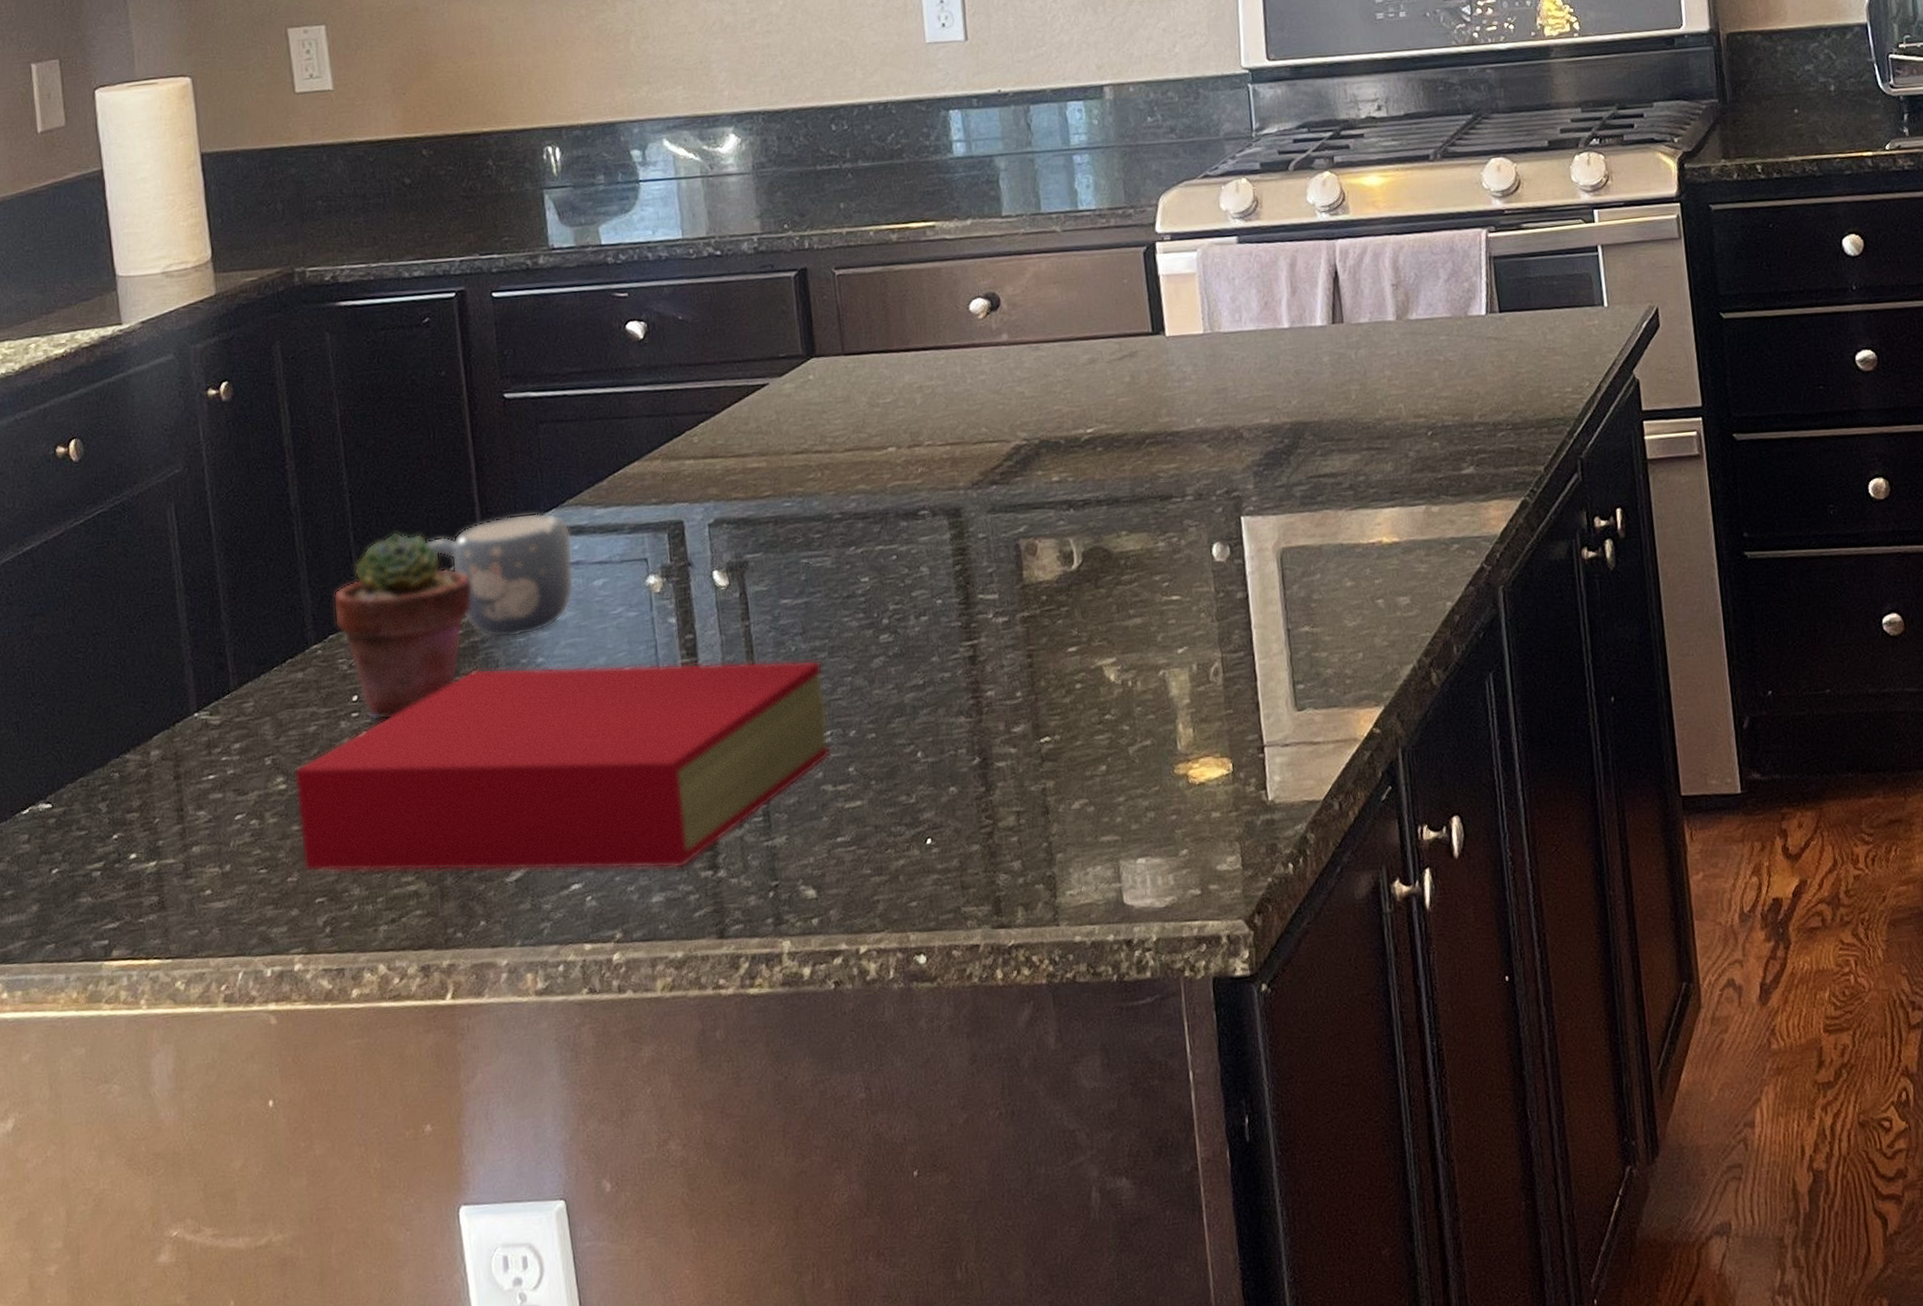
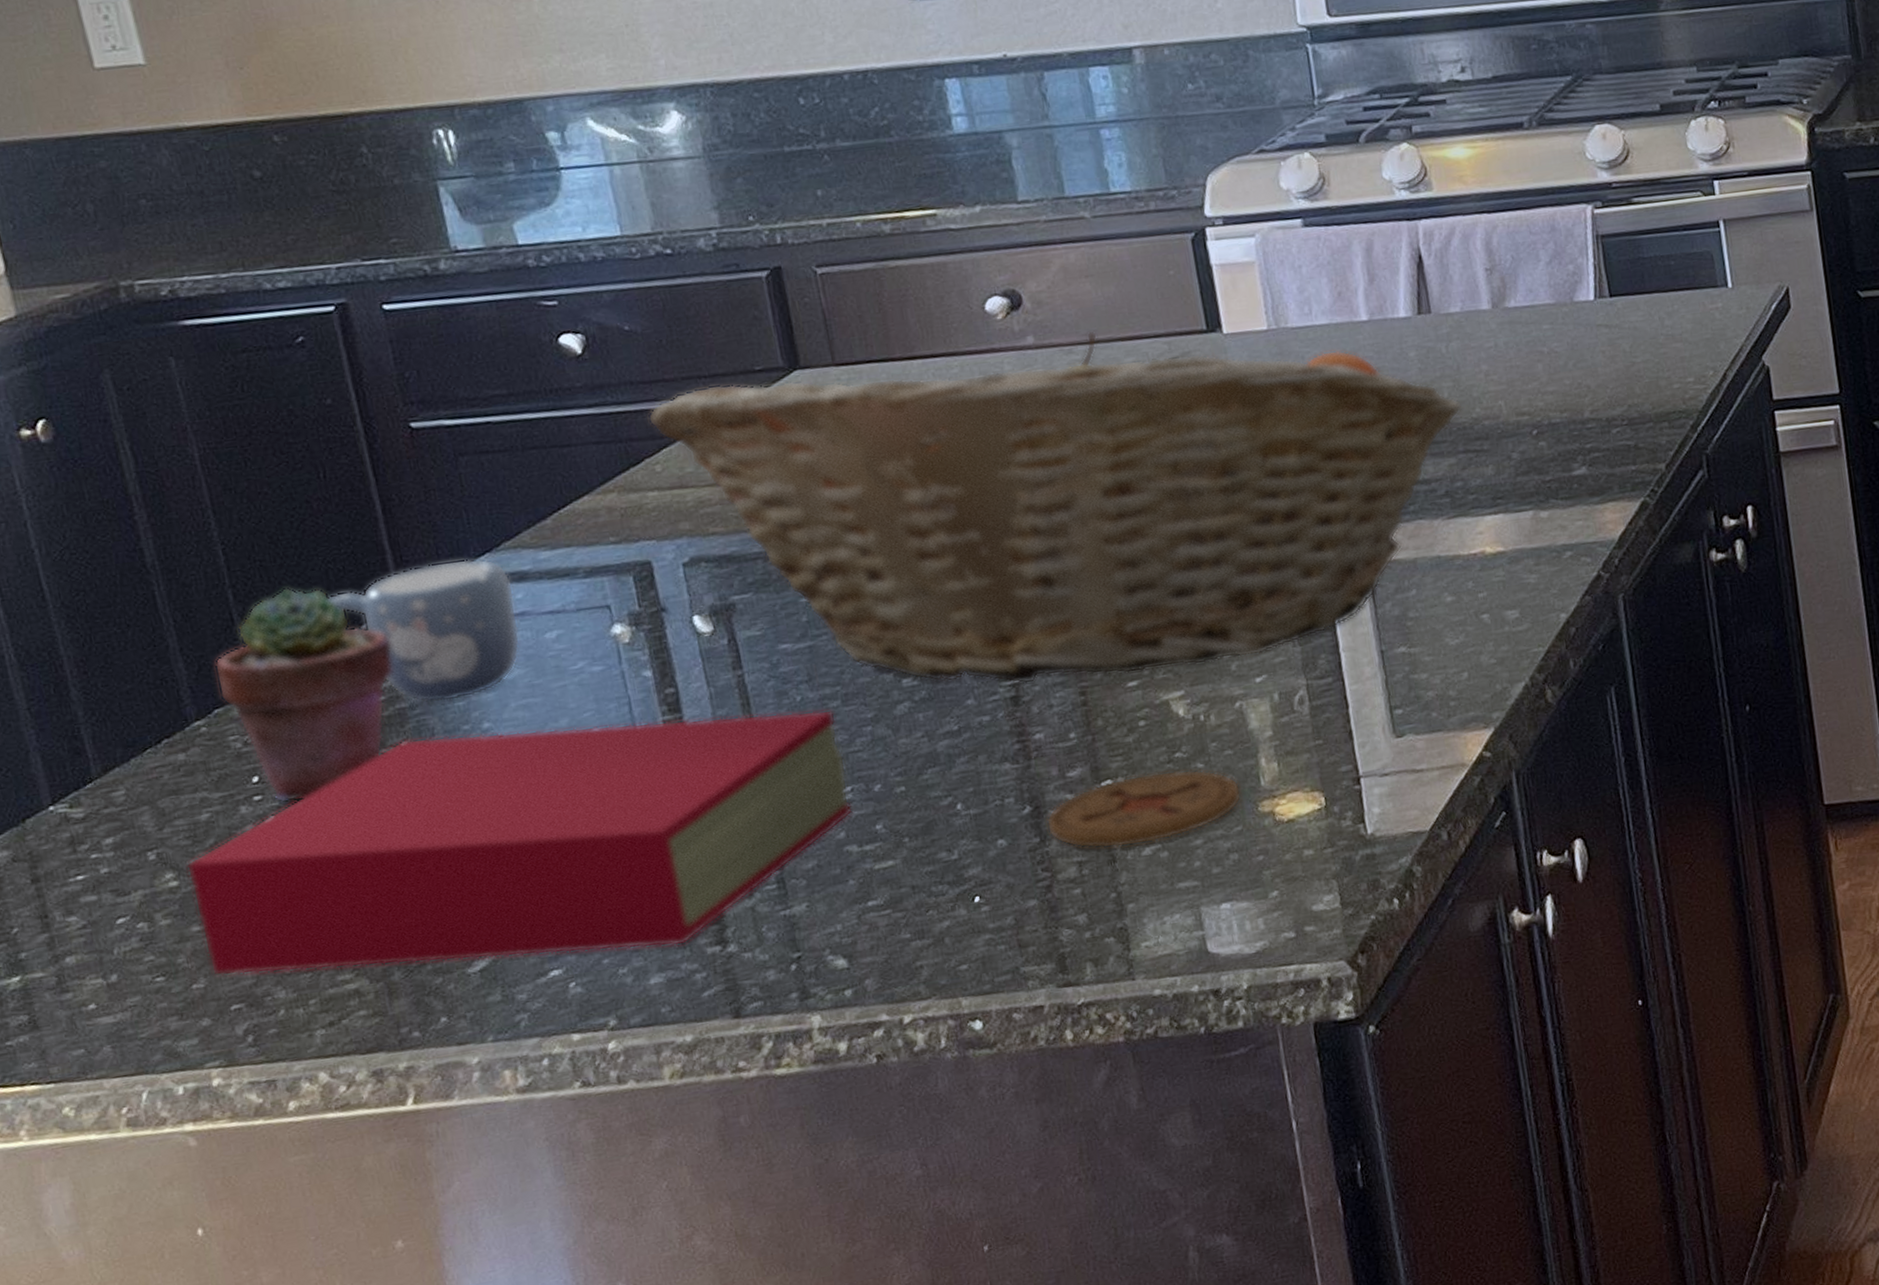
fruit basket: none [690,331,1369,646] -> present [647,331,1464,685]
coaster: none [991,731,1161,801] -> present [1046,769,1242,849]

